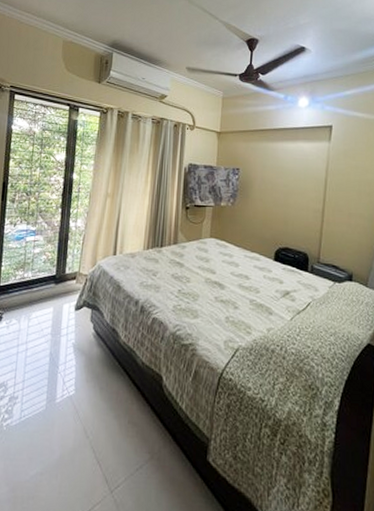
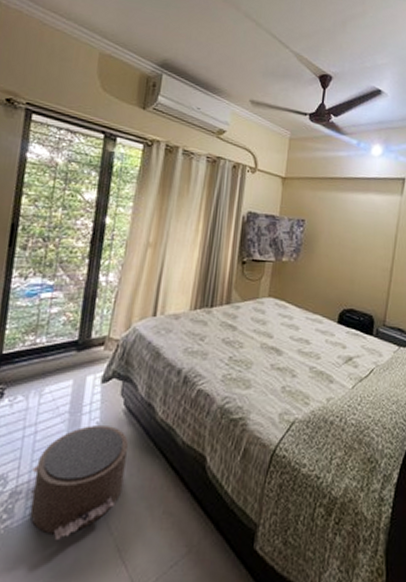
pouf: none [24,345,99,438] -> present [29,426,129,540]

